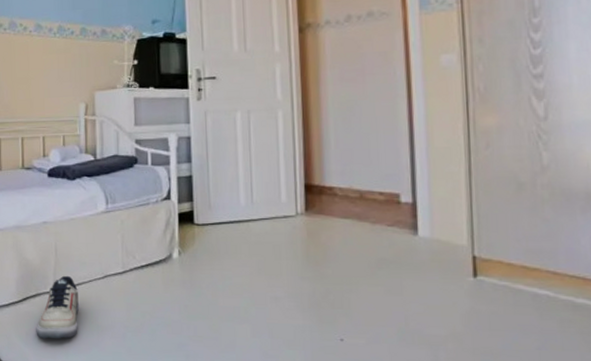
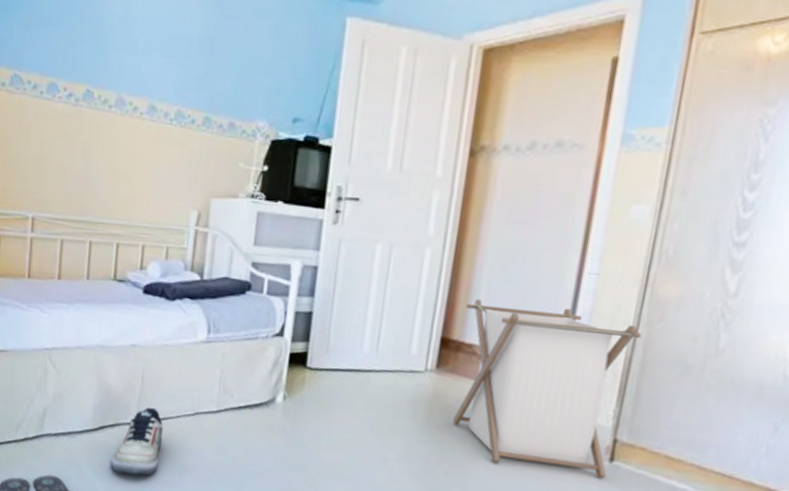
laundry basket: none [320,146,474,294] -> present [452,299,642,479]

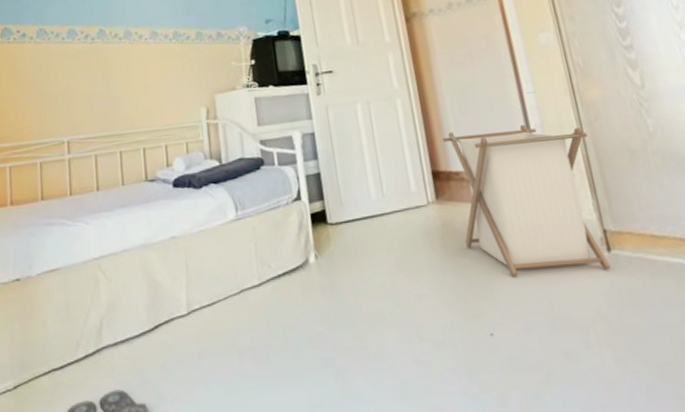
shoe: present [110,407,163,476] -> none [171,294,217,371]

